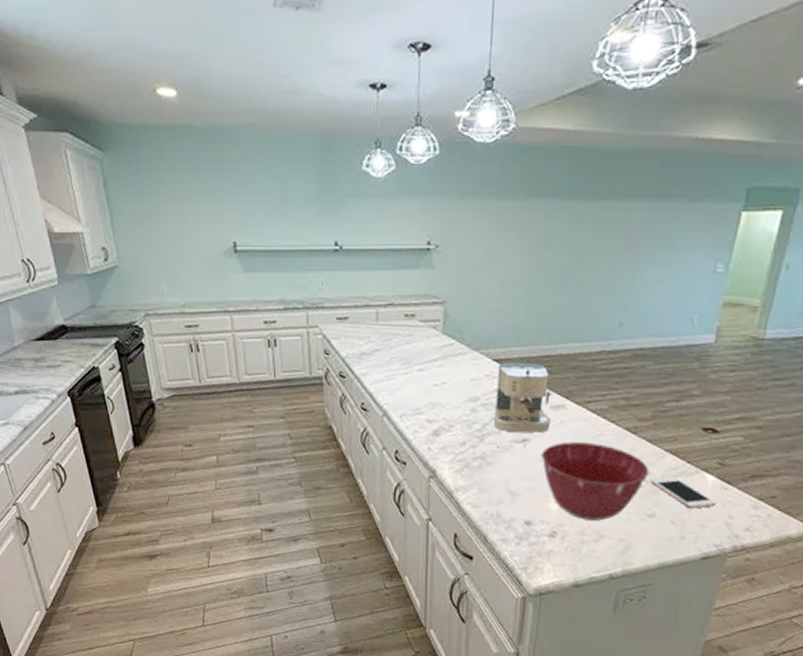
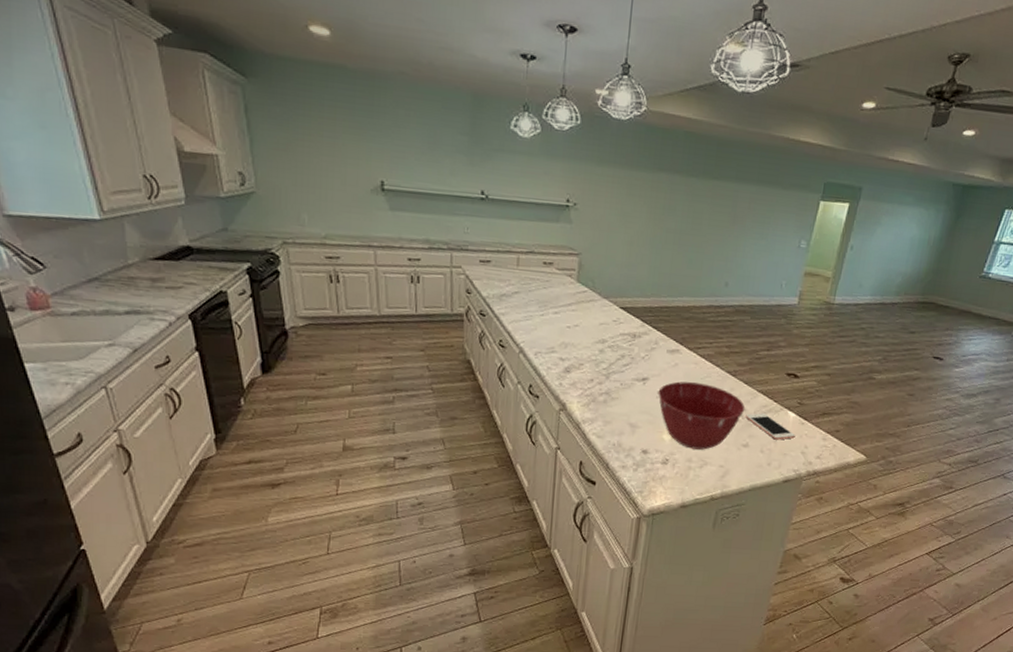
coffee maker: present [493,361,552,433] -> none [618,309,669,373]

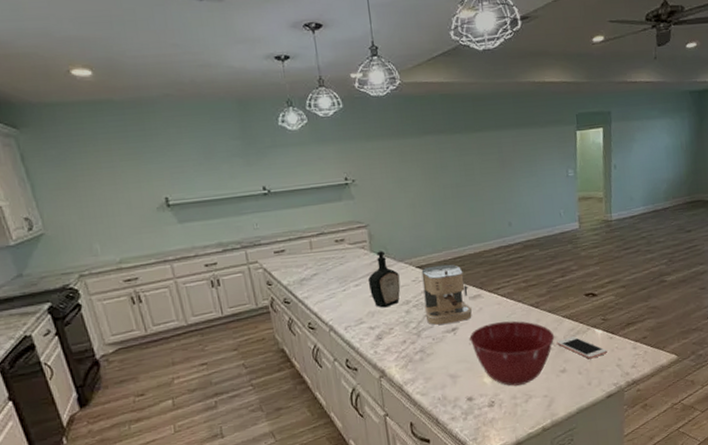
bottle: none [567,283,601,342] -> present [367,251,401,308]
coffee maker: none [618,309,669,373] -> present [421,264,473,325]

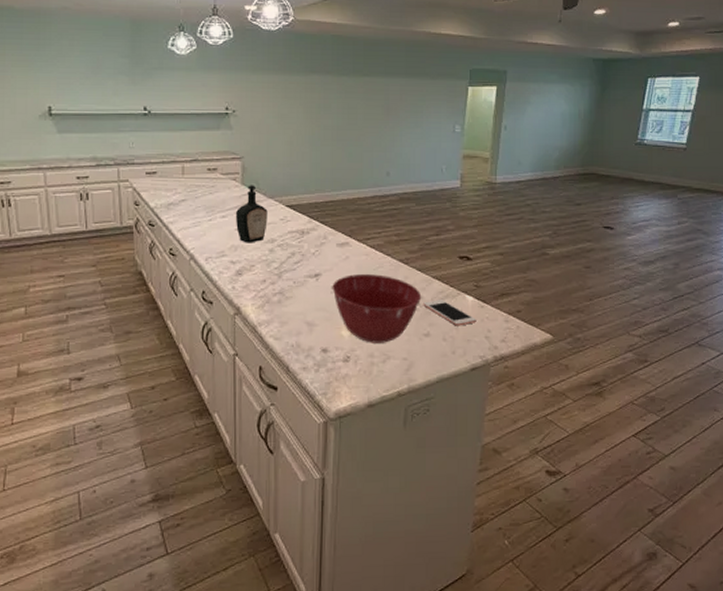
coffee maker: present [421,264,473,325] -> none [289,207,339,268]

